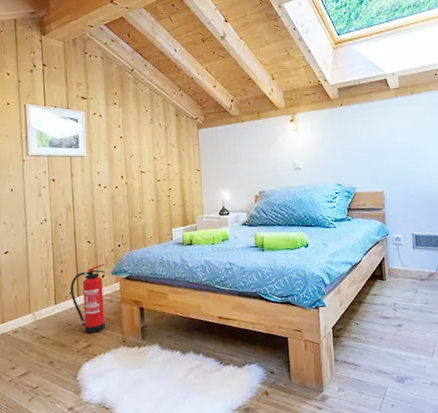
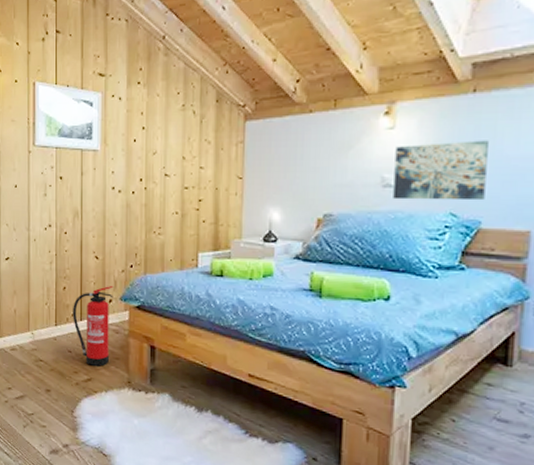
wall art: none [300,136,356,178] -> present [393,140,488,201]

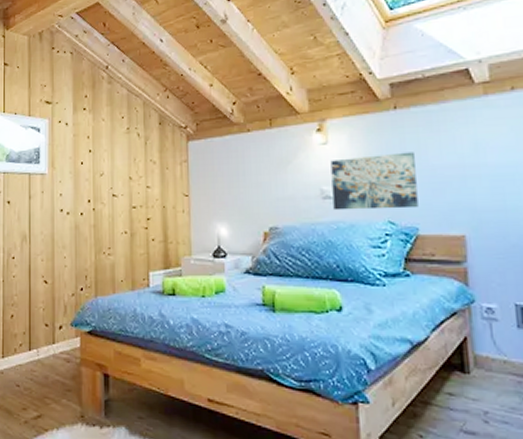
fire extinguisher: present [73,286,113,367] -> none [21,311,64,402]

